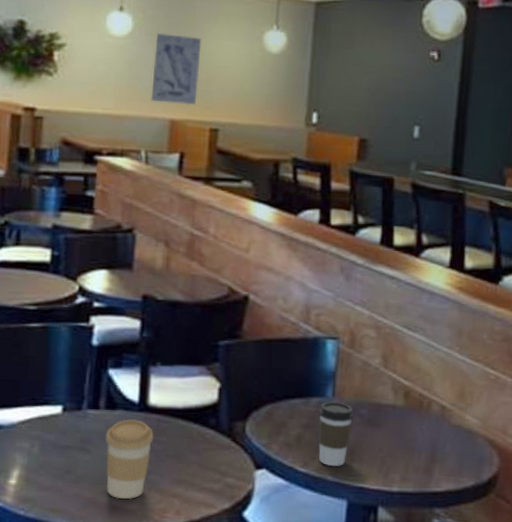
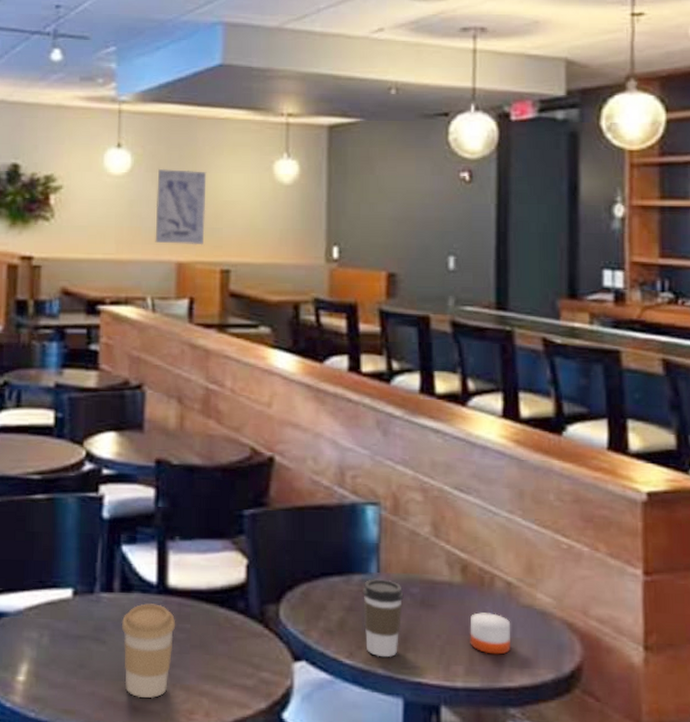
candle: none [407,430,442,465] -> present [470,612,511,655]

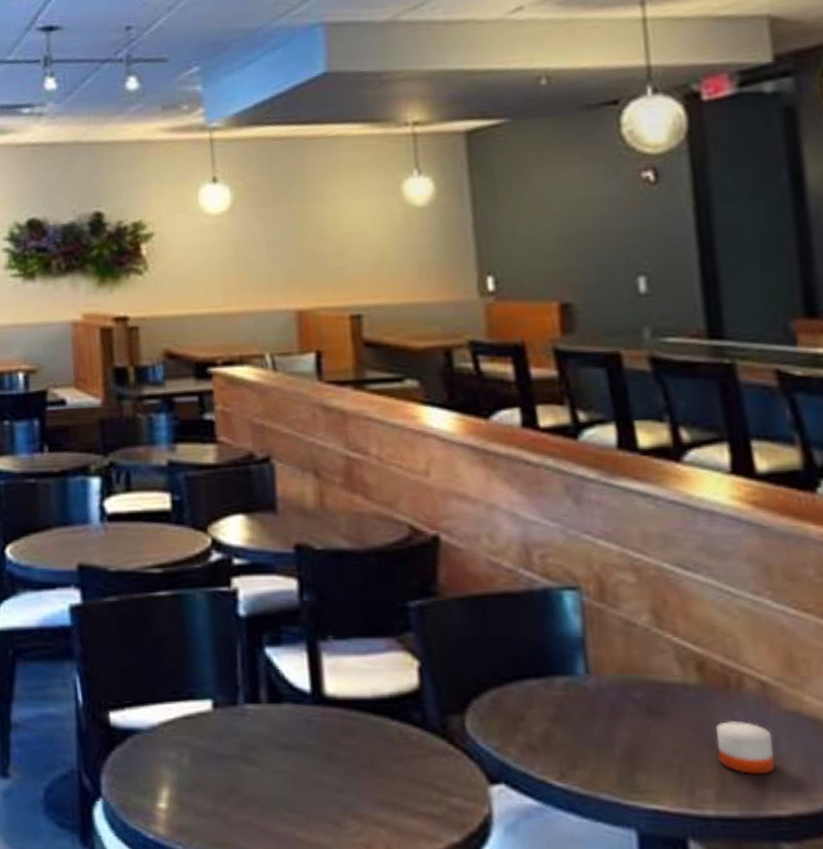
coffee cup: present [121,603,176,699] -> none [273,716,339,830]
wall art: present [155,168,207,245] -> none [263,200,327,290]
coffee cup: present [363,579,404,658] -> none [569,681,624,779]

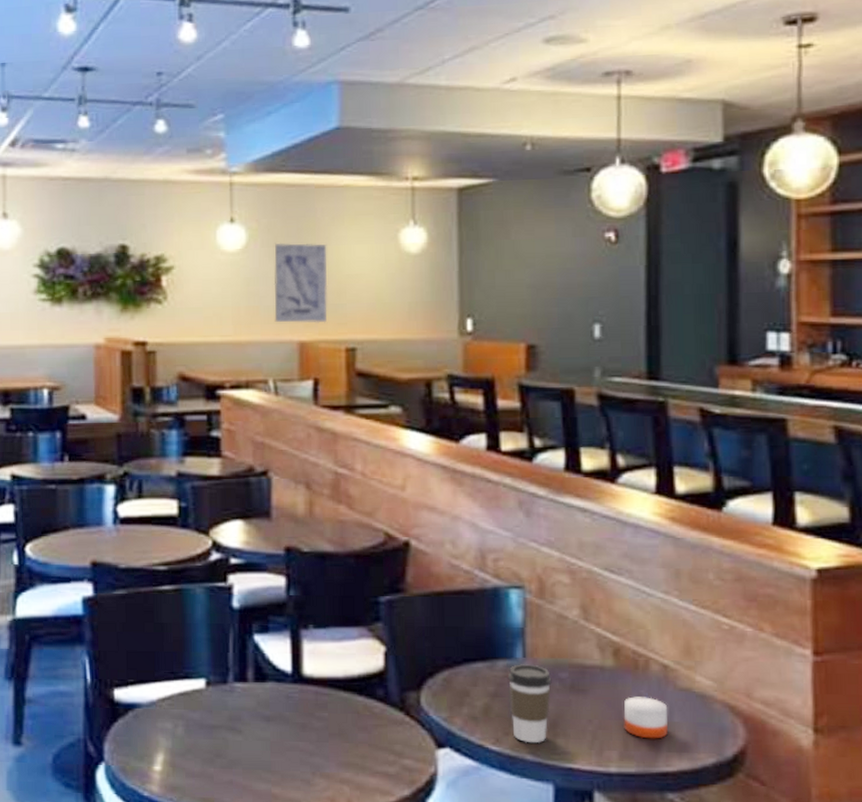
wall art: none [263,200,327,290] -> present [274,243,328,323]
coffee cup: none [569,681,624,779] -> present [508,664,552,744]

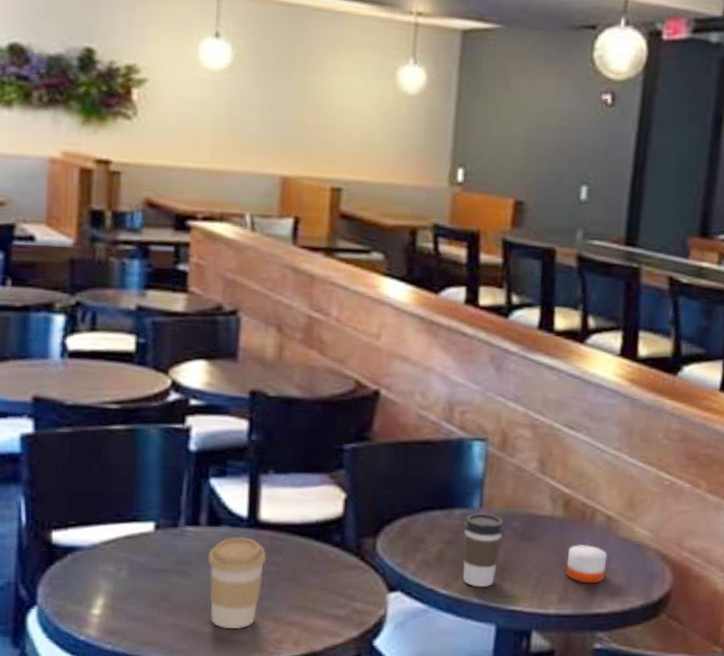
coffee cup: none [256,693,313,787] -> present [207,537,267,630]
wall art: present [274,243,328,323] -> none [257,66,320,159]

